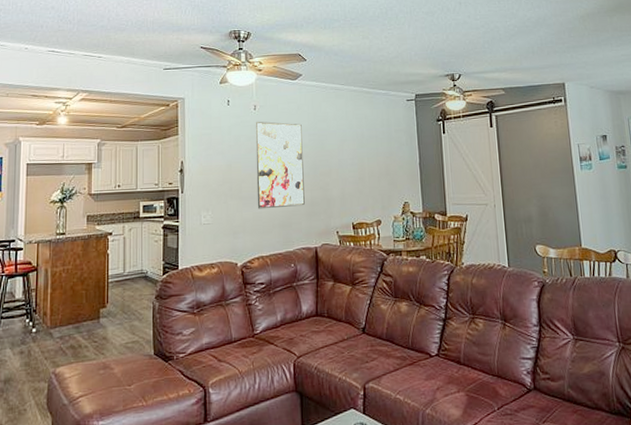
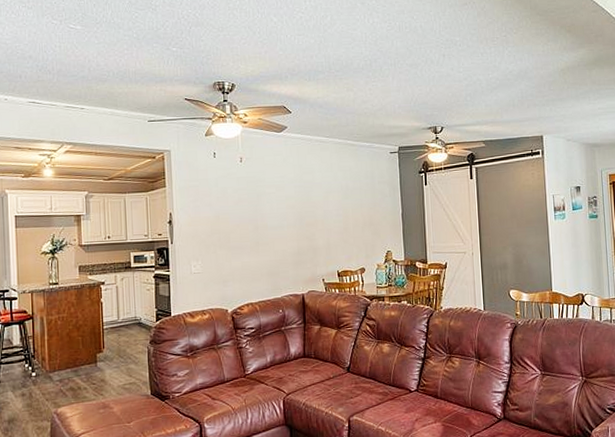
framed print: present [255,121,305,209] -> none [241,173,292,259]

